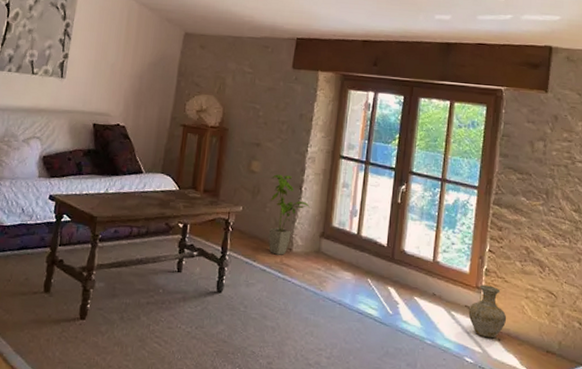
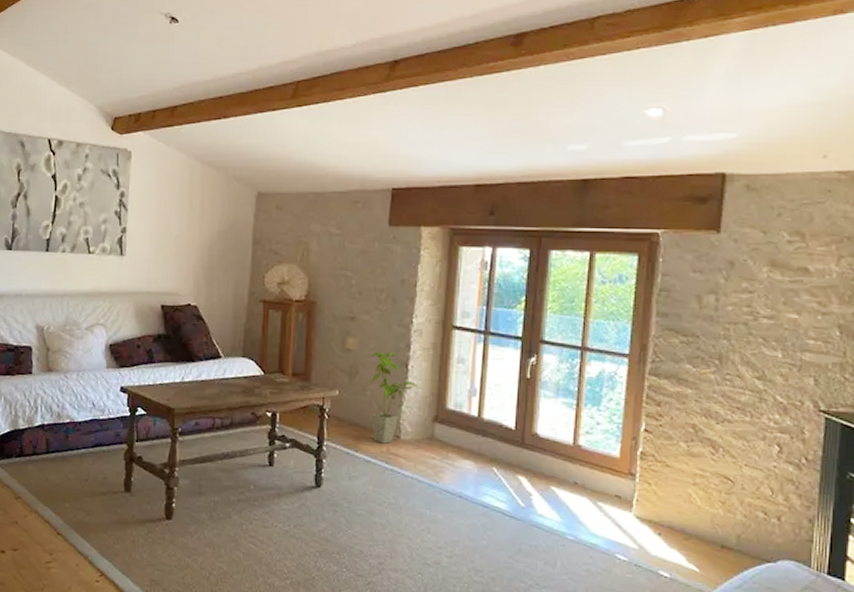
vase: present [468,284,507,339] -> none [620,470,669,533]

